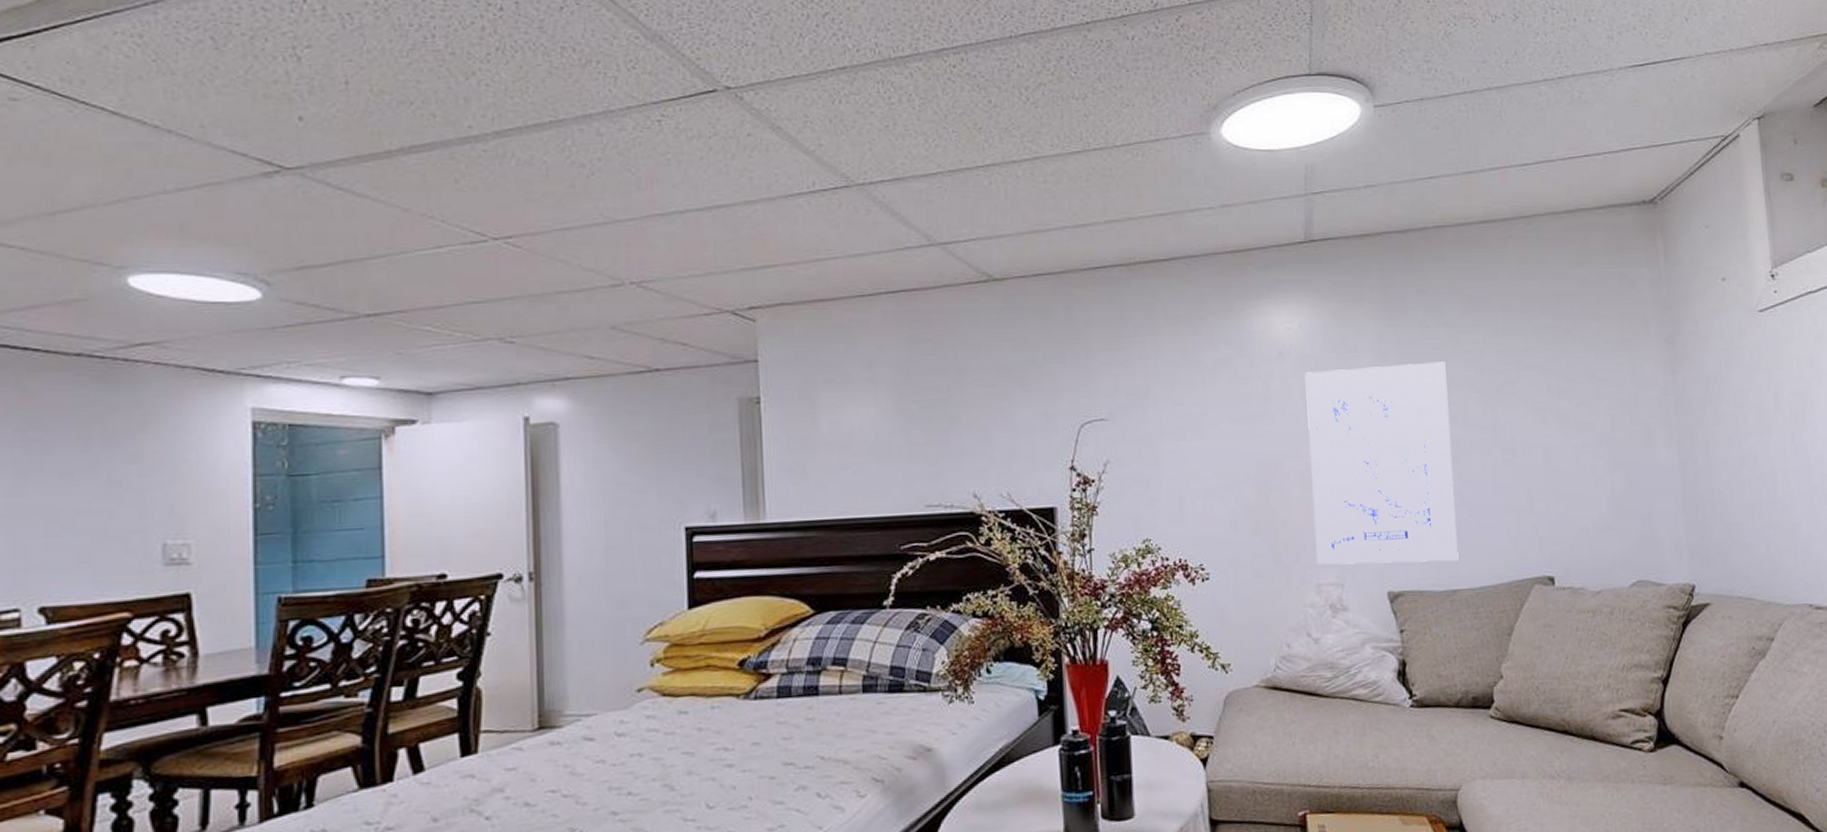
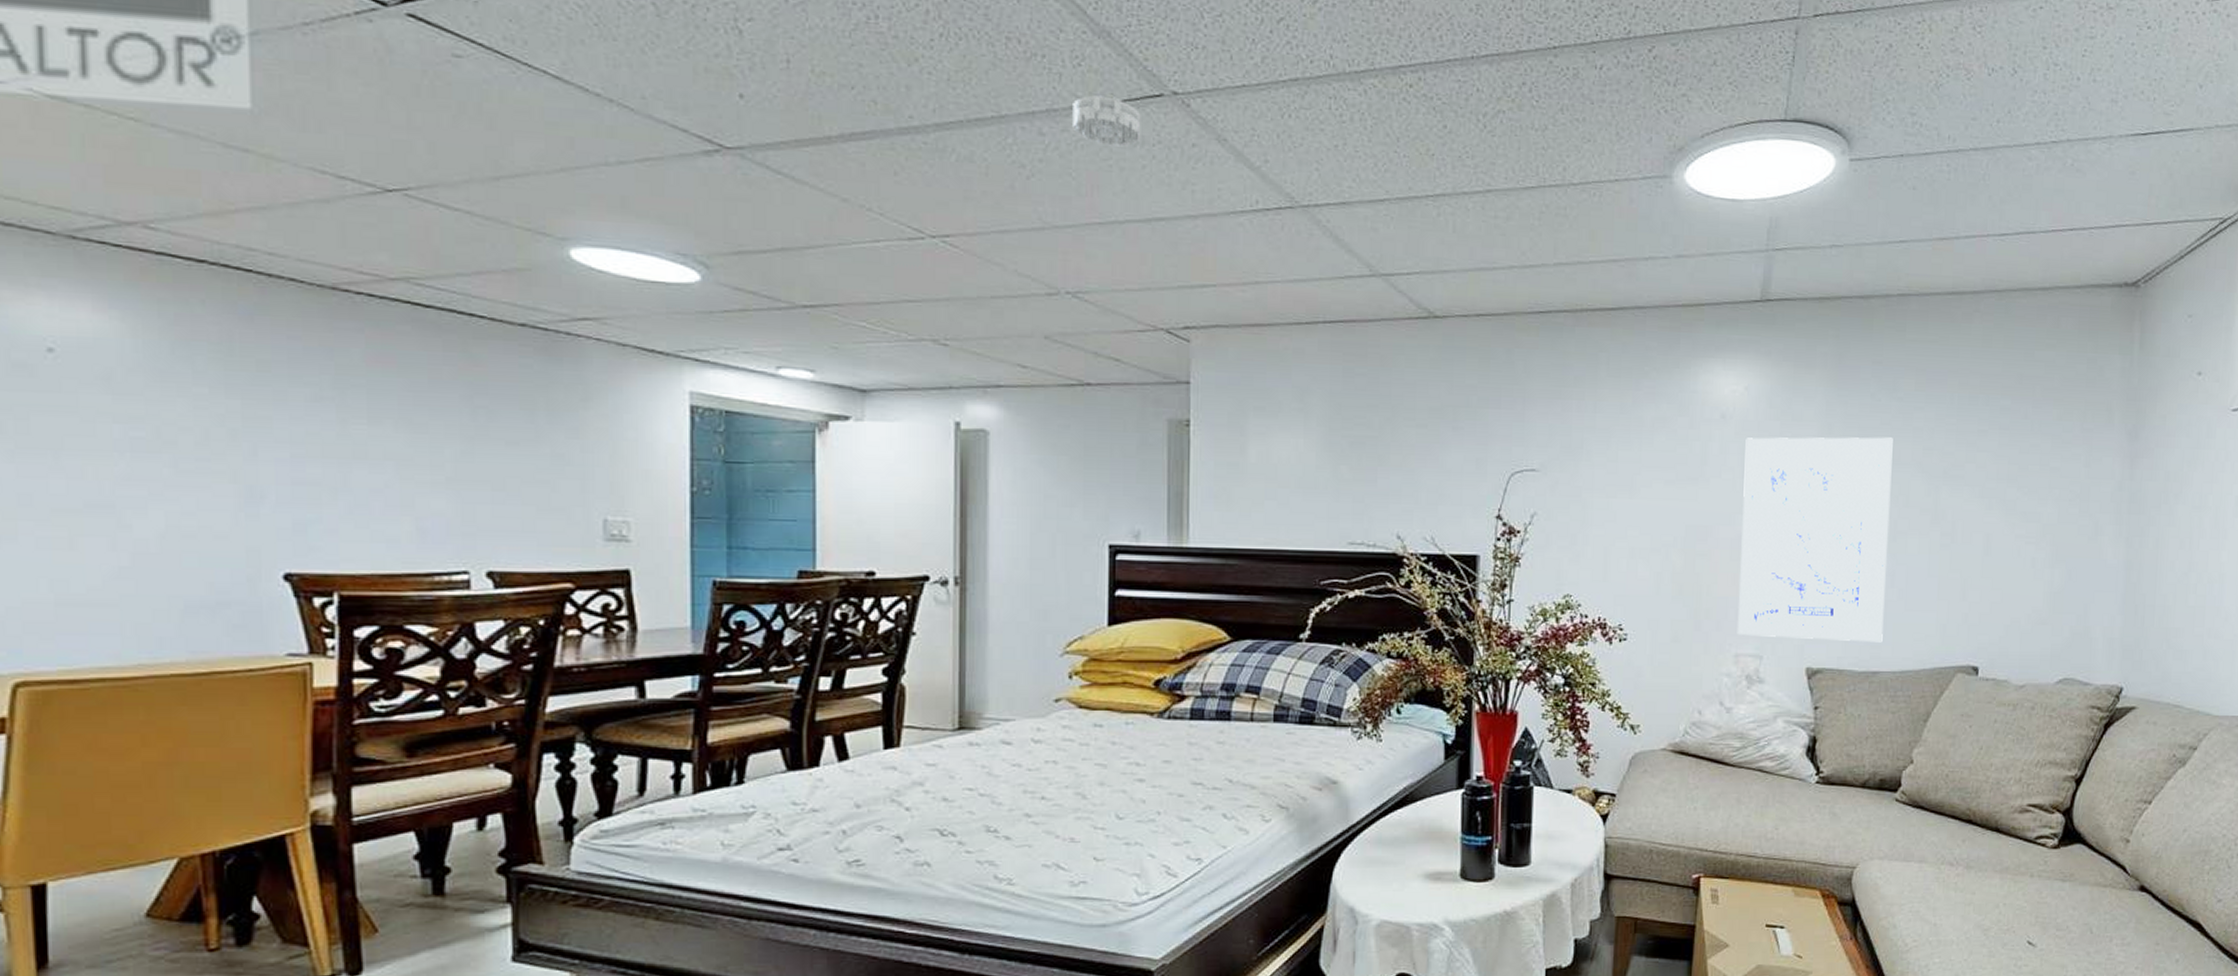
smoke detector: none [629,95,697,141] -> present [1073,95,1141,147]

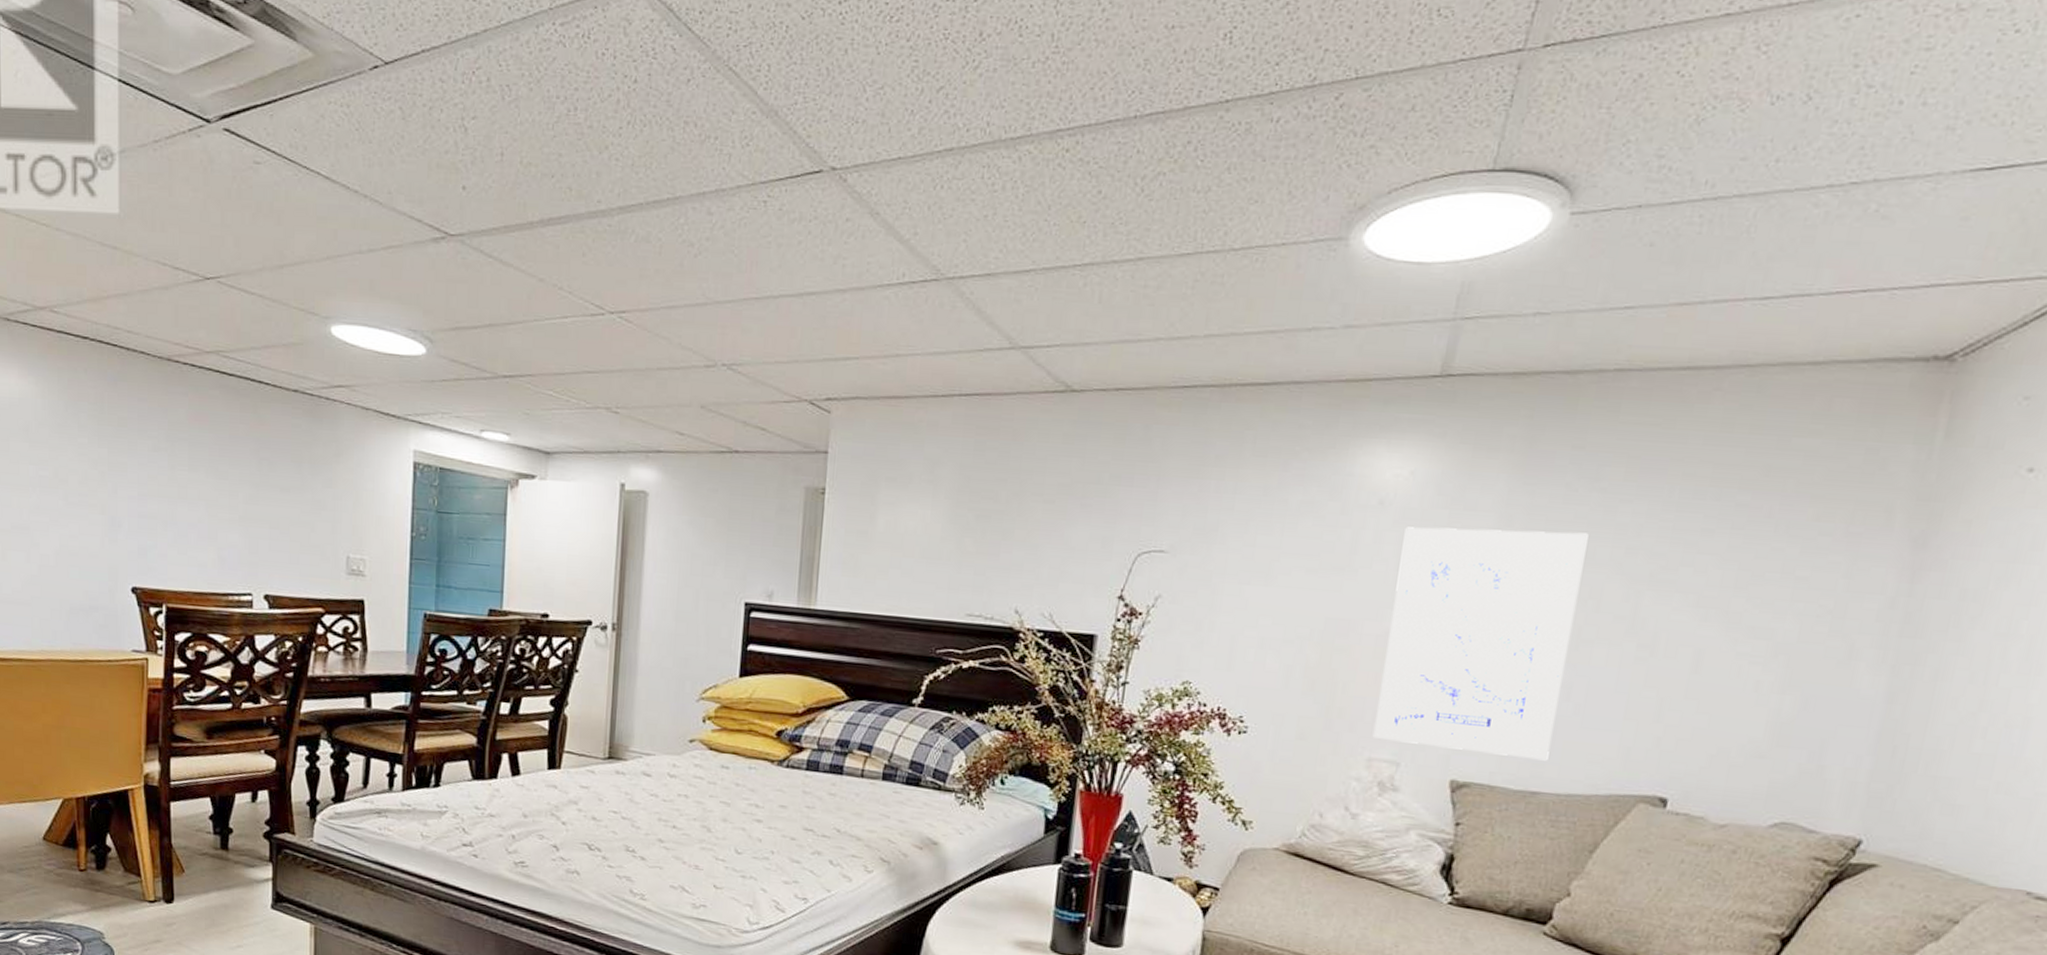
smoke detector: present [1073,95,1141,147] -> none [738,174,801,223]

